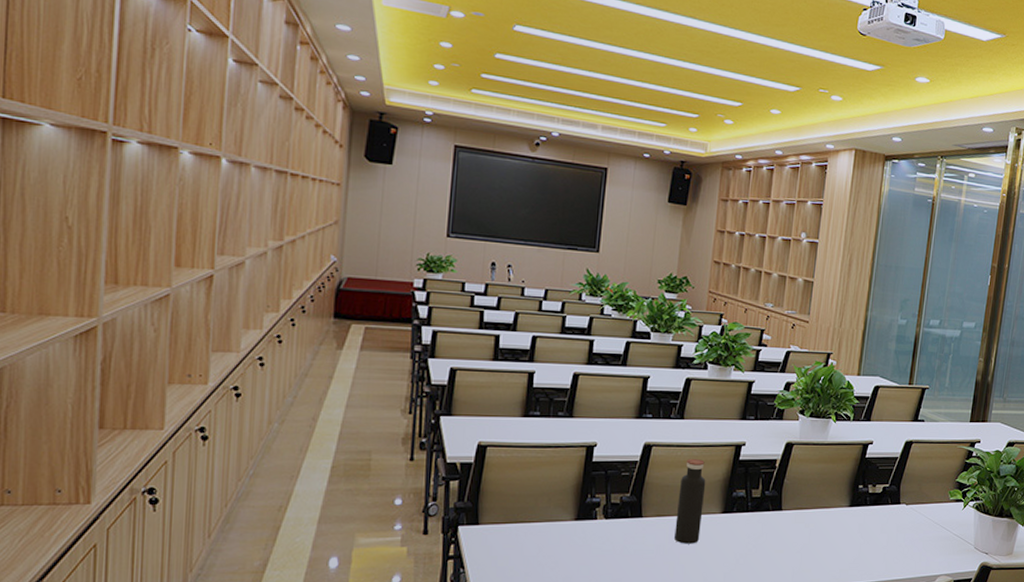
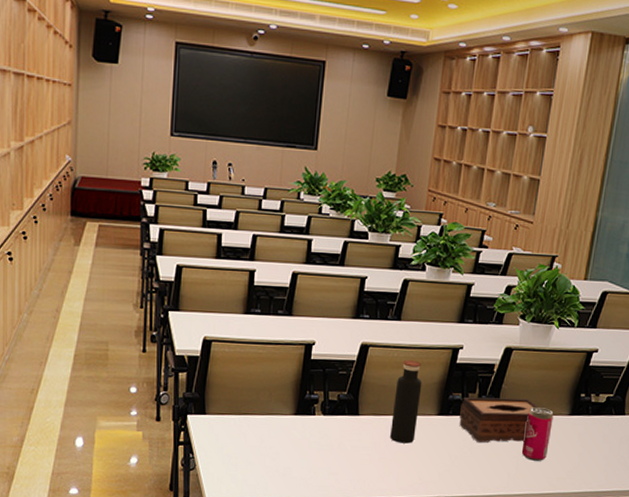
tissue box: none [743,492,819,539] -> present [459,397,538,443]
beverage can: none [804,499,834,554] -> present [521,406,554,461]

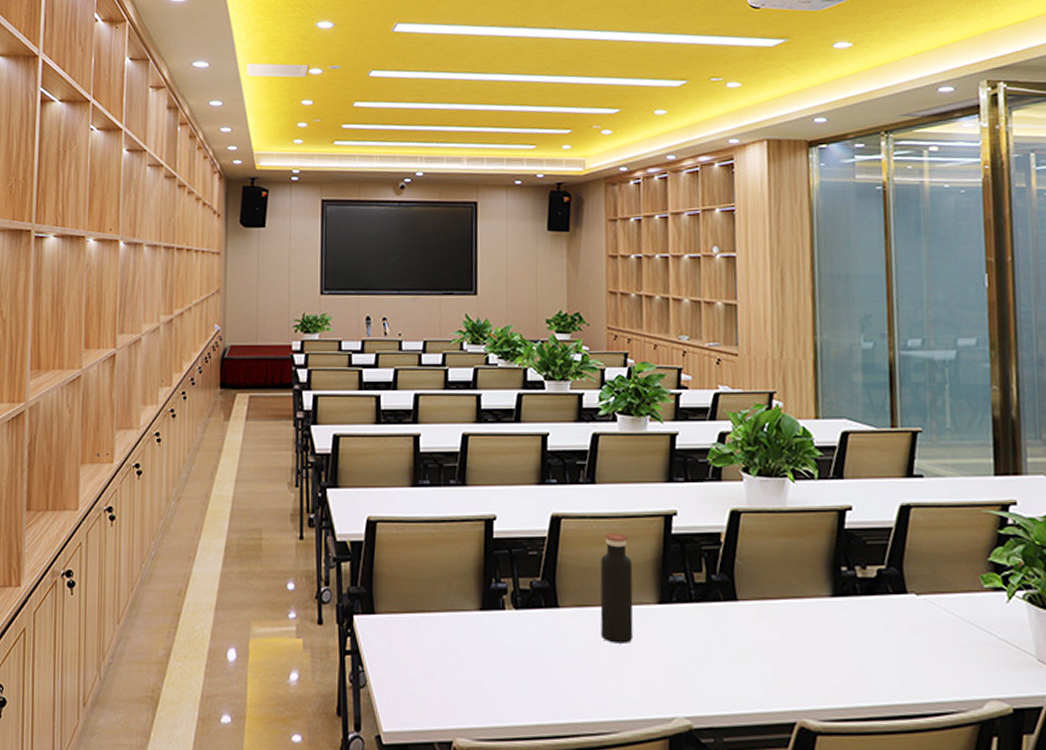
tissue box: present [459,397,538,443] -> none [685,576,787,639]
beverage can: present [521,406,554,461] -> none [775,586,812,663]

